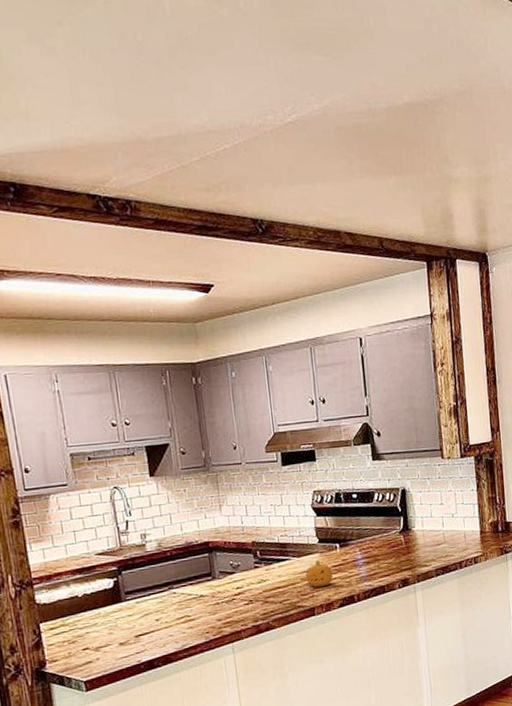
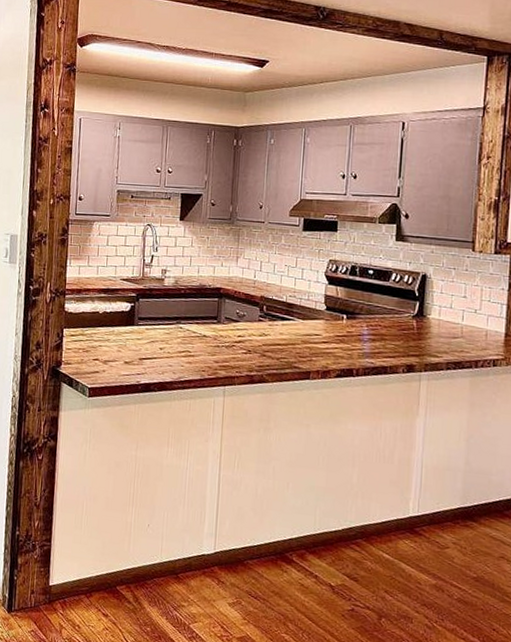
fruit: present [306,560,333,588] -> none [307,326,335,354]

